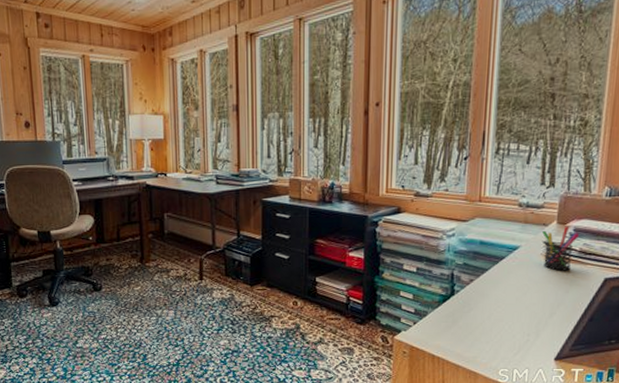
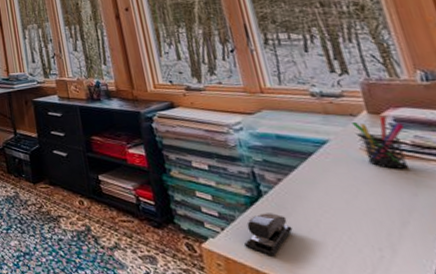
stapler: none [429,308,470,344] -> present [244,213,293,257]

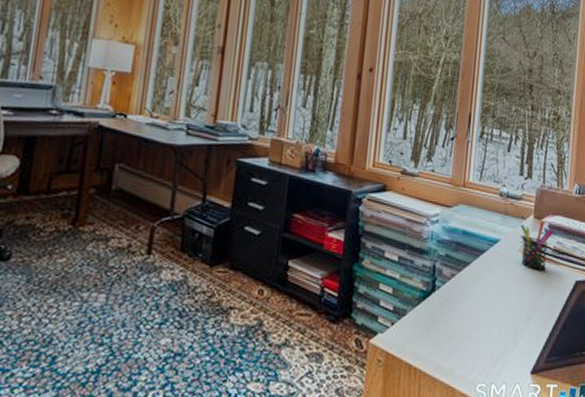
stapler: present [244,213,293,257] -> none [407,307,450,351]

